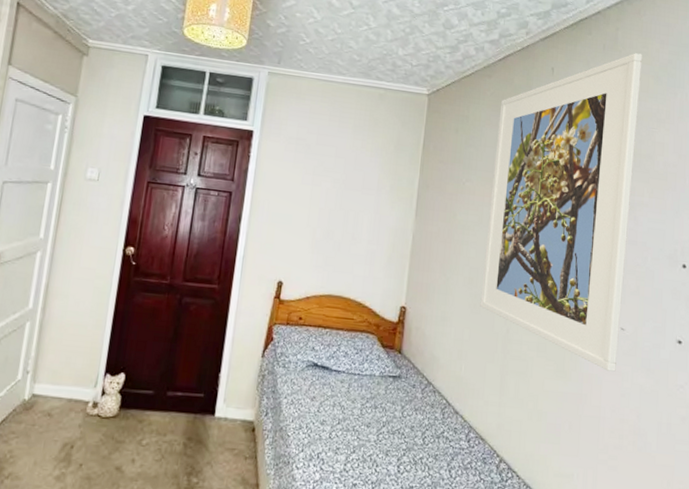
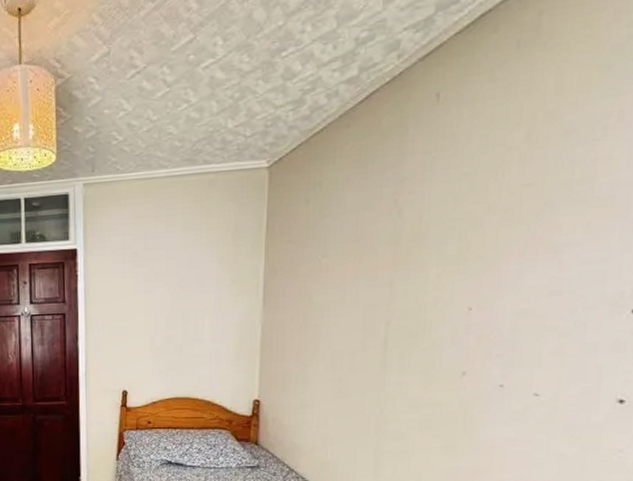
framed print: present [480,53,643,372] -> none [346,39,583,442]

